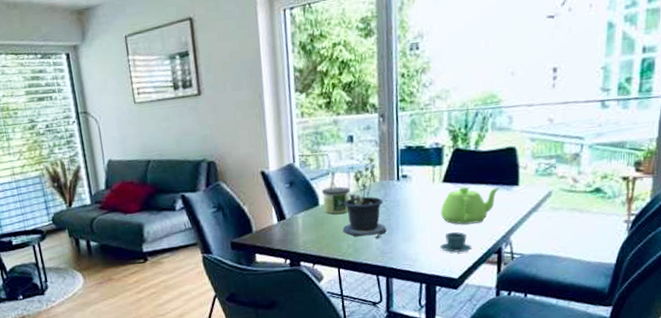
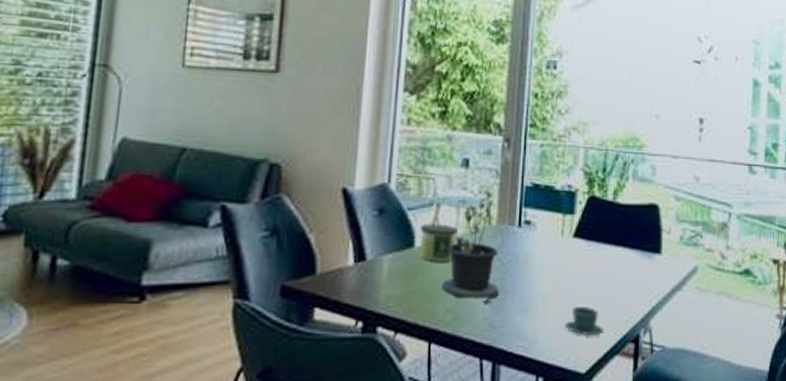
teapot: present [441,186,500,224] -> none [569,246,640,298]

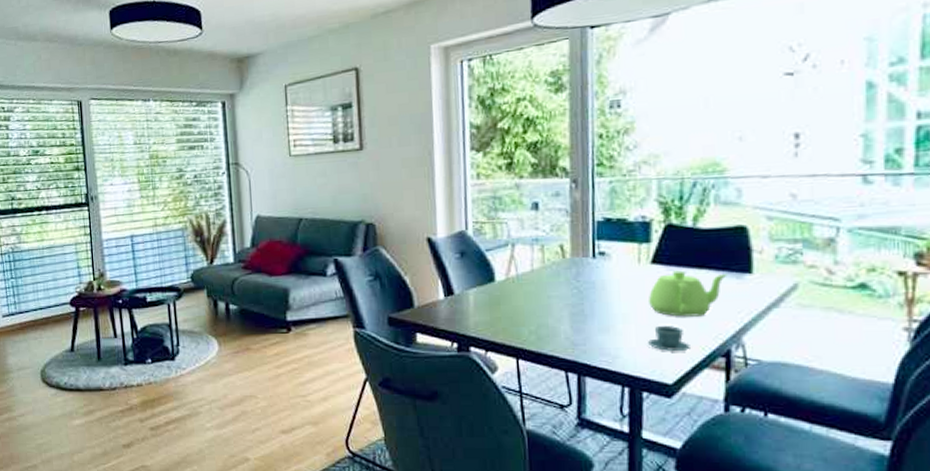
candle: present [420,223,458,262] -> none [498,260,534,293]
potted plant: present [441,191,499,304] -> none [523,229,579,326]
teapot: none [569,246,640,298] -> present [649,270,728,317]

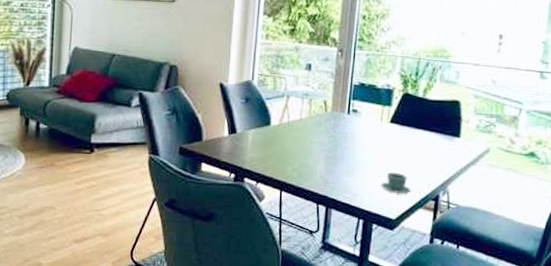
teapot: present [649,270,728,317] -> none [385,130,443,168]

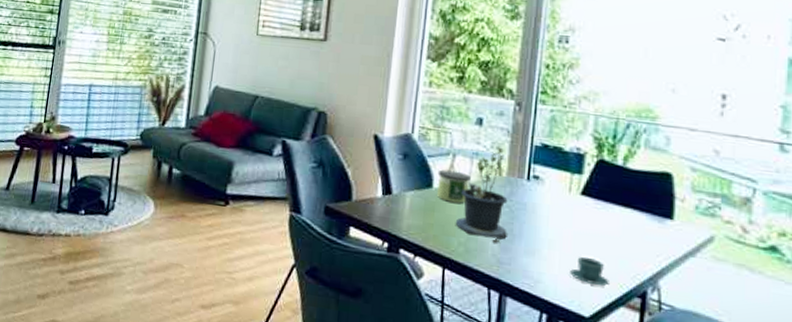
candle: none [274,109,302,137] -> present [437,169,471,203]
potted plant: none [289,87,332,167] -> present [455,147,508,243]

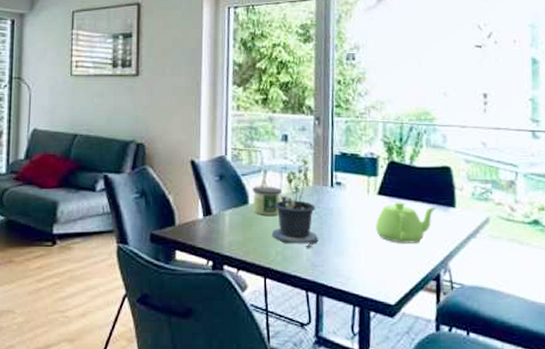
teacup: present [570,257,609,286] -> none [375,251,409,274]
teapot: none [575,205,650,254] -> present [376,202,437,243]

